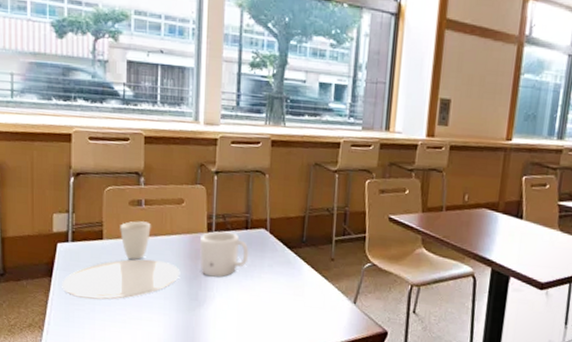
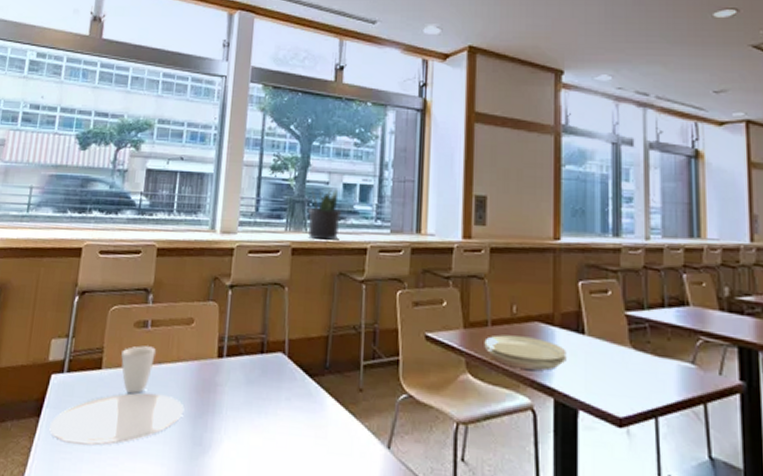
mug: present [199,230,249,278] -> none [207,355,264,415]
planter: none [285,85,317,135] -> present [307,188,341,241]
plate: none [438,218,506,247] -> present [484,334,567,371]

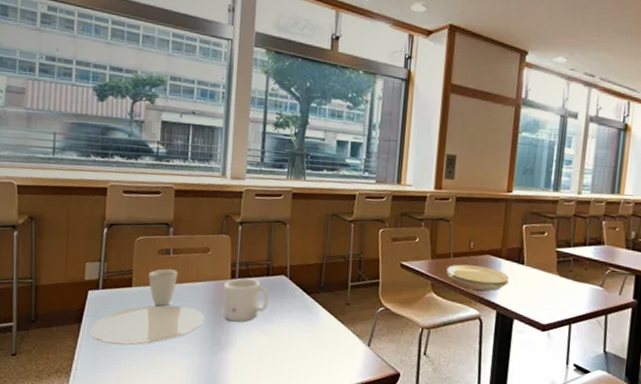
mug: none [207,355,264,415] -> present [222,277,270,322]
planter: present [307,188,341,241] -> none [306,143,335,188]

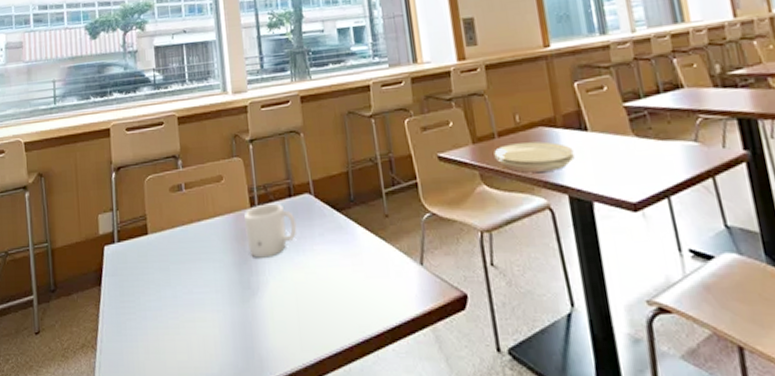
plate: present [90,305,204,345] -> none [111,248,229,306]
cup: present [148,269,178,307] -> none [163,207,194,253]

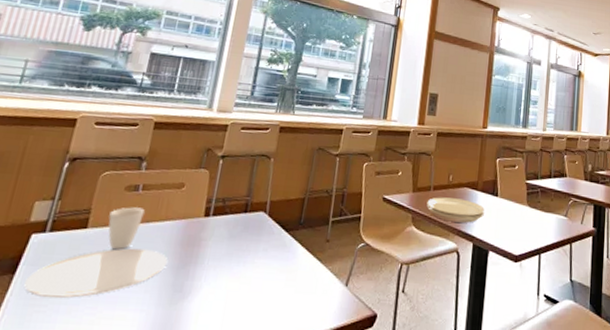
plate: none [111,248,229,306] -> present [24,248,168,299]
cup: none [163,207,194,253] -> present [108,207,145,250]
mug: present [244,203,298,258] -> none [191,215,245,265]

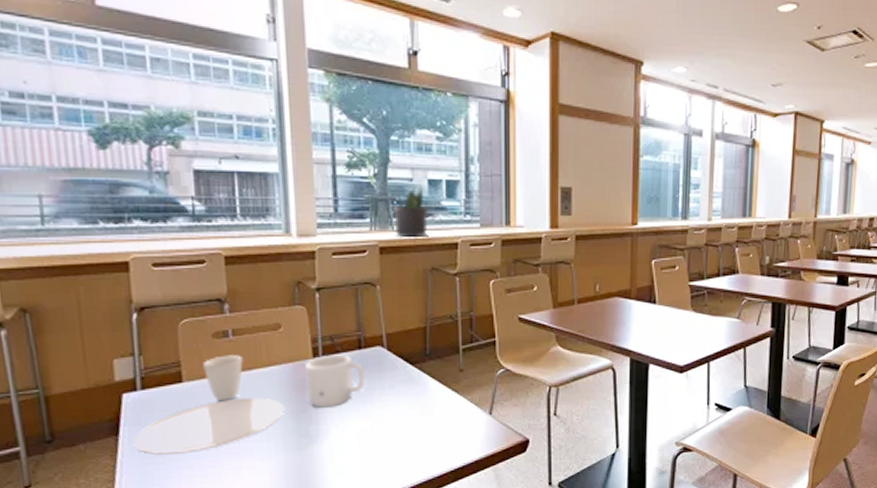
mug: none [191,215,245,265] -> present [304,354,366,408]
planter: none [295,79,324,122] -> present [392,184,428,238]
plate: present [426,197,485,223] -> none [571,310,641,337]

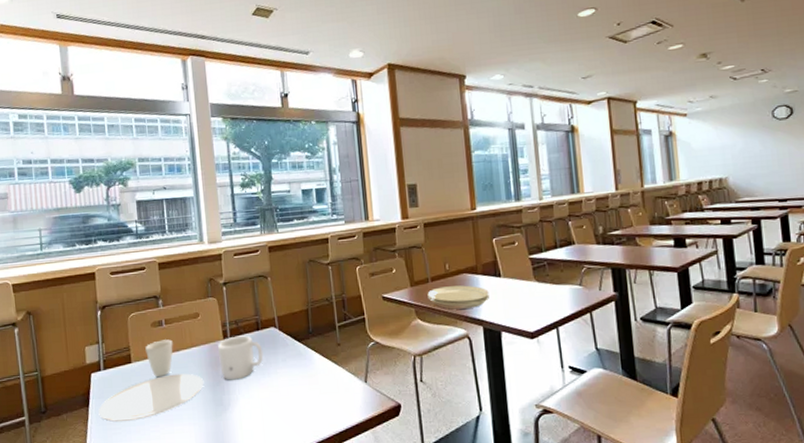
planter: present [392,184,428,238] -> none [276,194,304,238]
plate: none [571,310,641,337] -> present [427,285,490,310]

